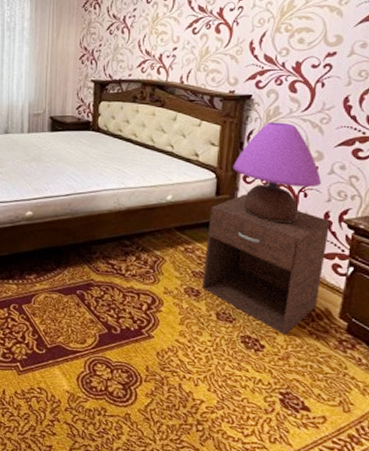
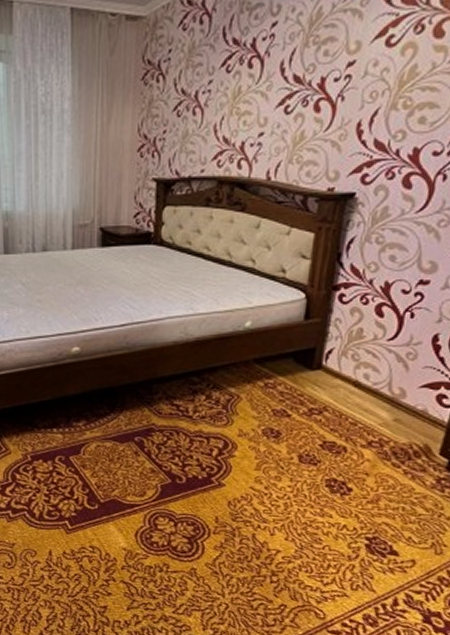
nightstand: present [202,194,330,336] -> none [283,316,438,477]
table lamp: present [233,122,322,224] -> none [327,226,433,350]

